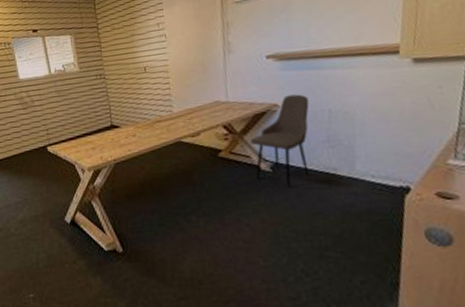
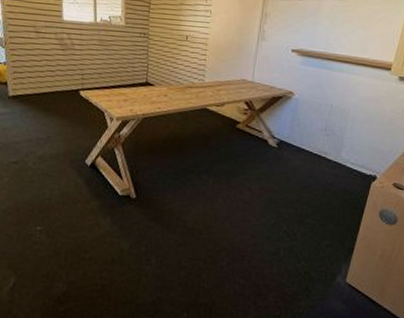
dining chair: present [250,94,309,187] -> none [263,86,317,162]

